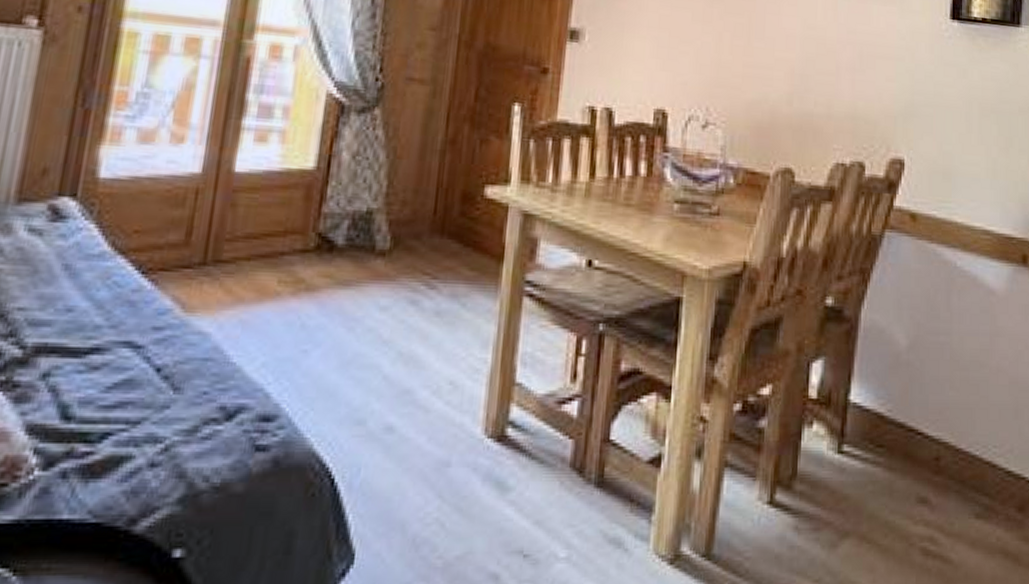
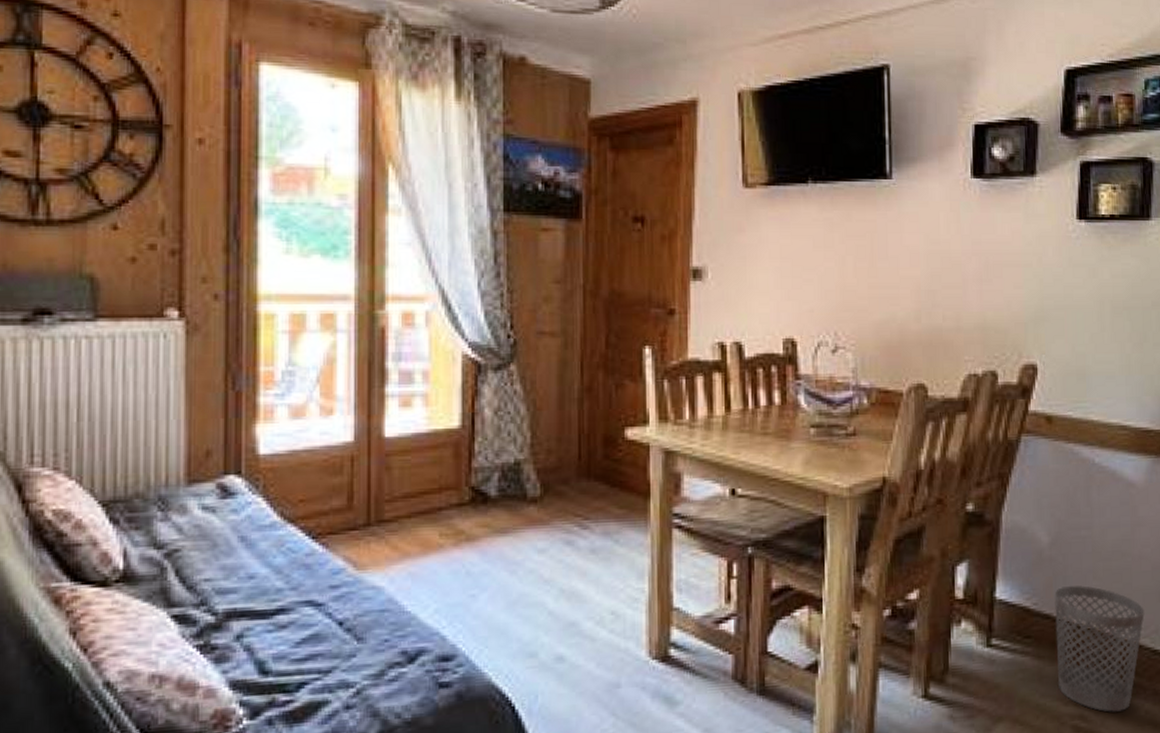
wastebasket: none [908,393,1000,536] -> present [1054,585,1145,712]

